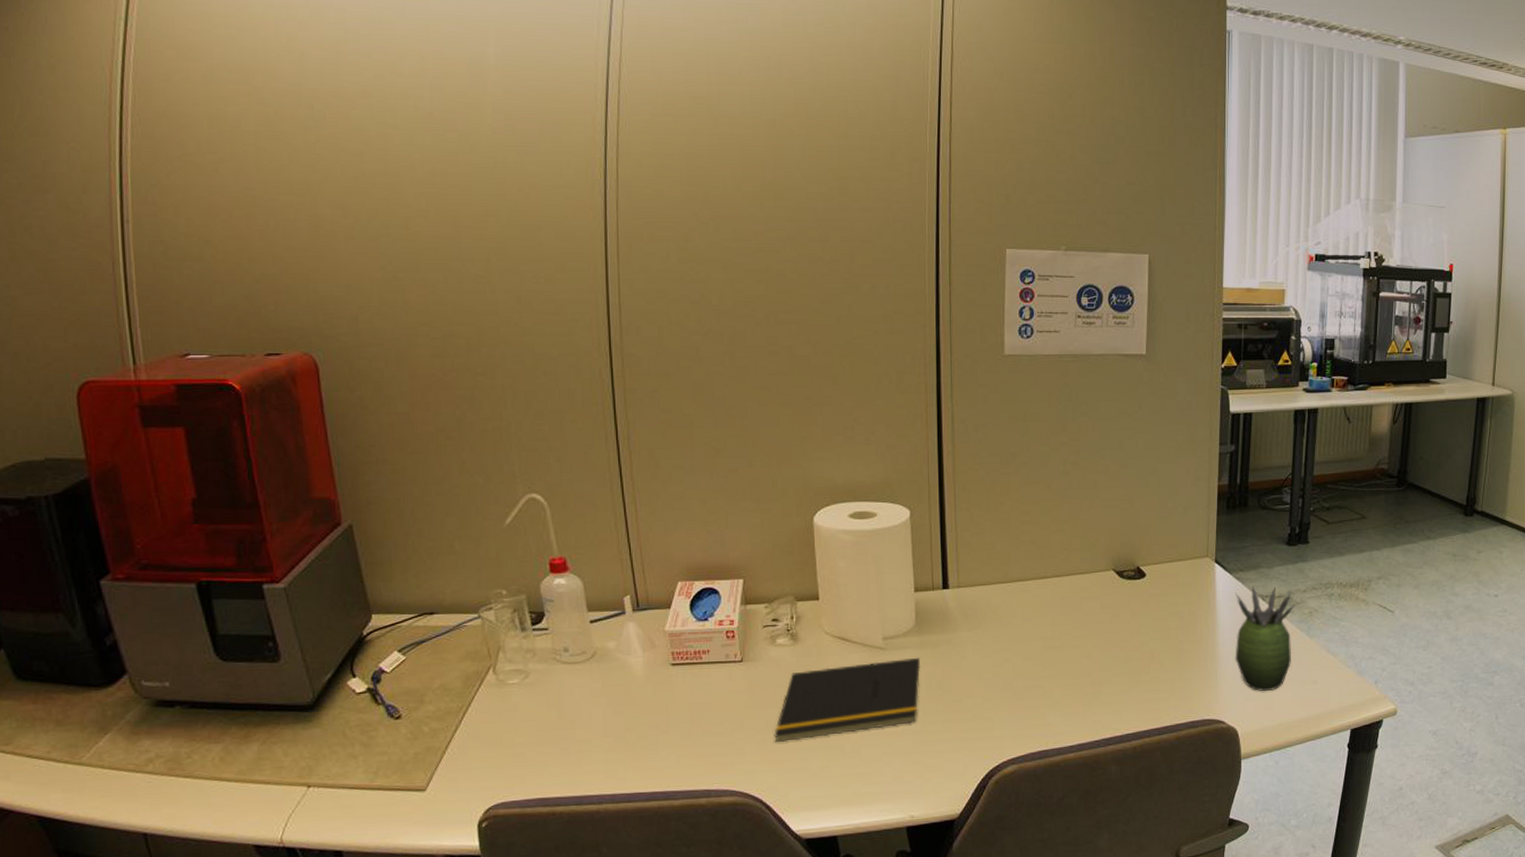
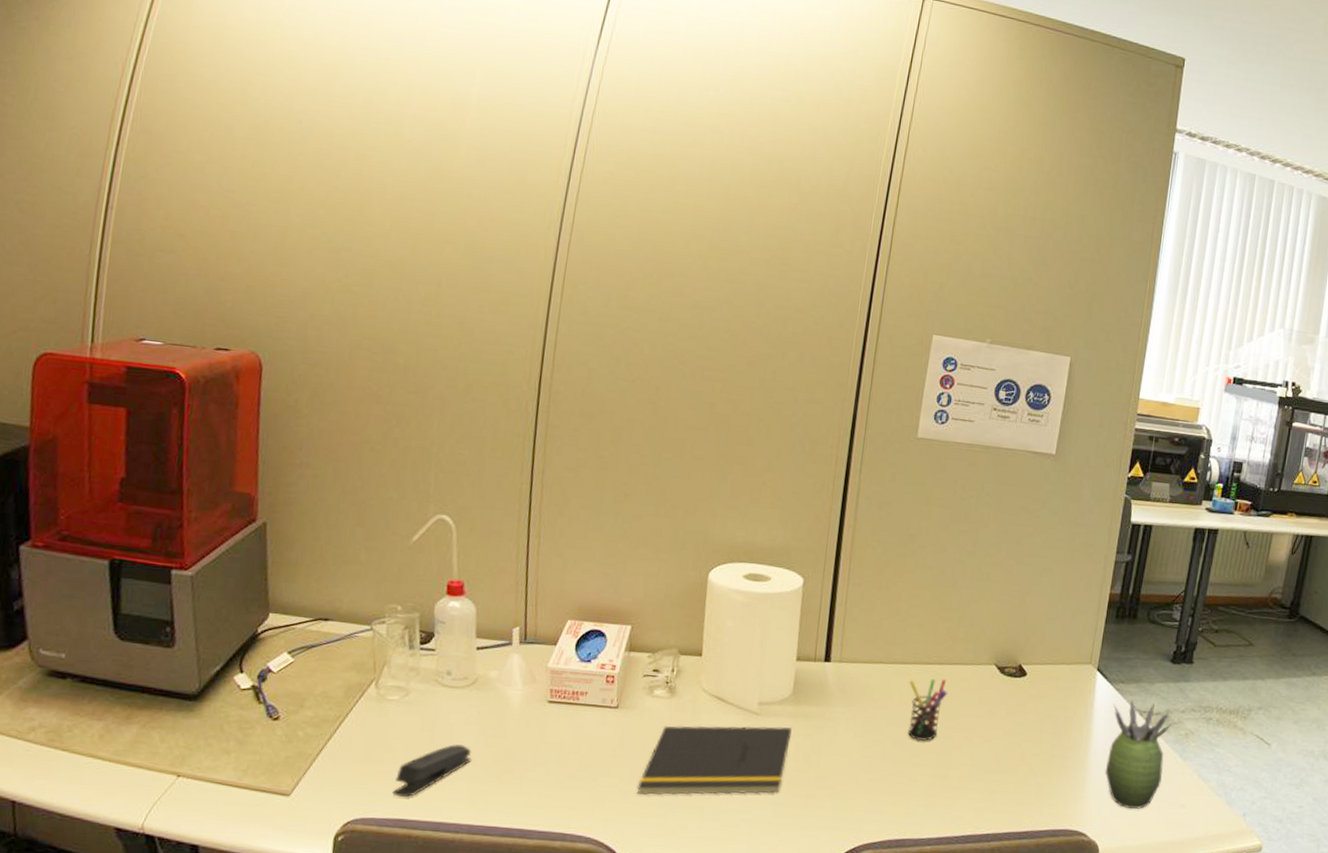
stapler: none [529,718,603,777] -> present [392,744,472,798]
pen holder: none [1030,591,1070,654] -> present [908,678,948,741]

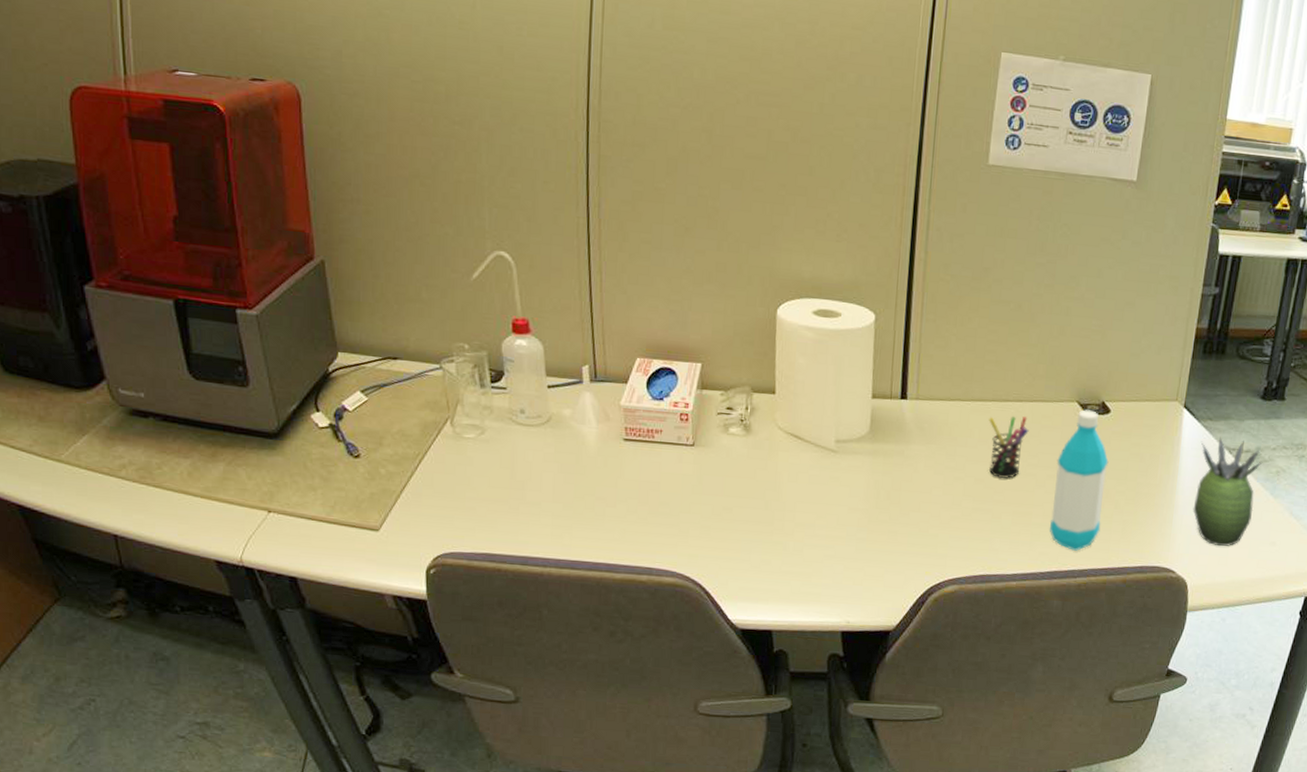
stapler: present [392,744,472,798] -> none [478,481,553,533]
notepad: present [636,725,792,795] -> none [718,462,872,532]
water bottle: none [965,672,1024,814] -> present [1049,409,1109,551]

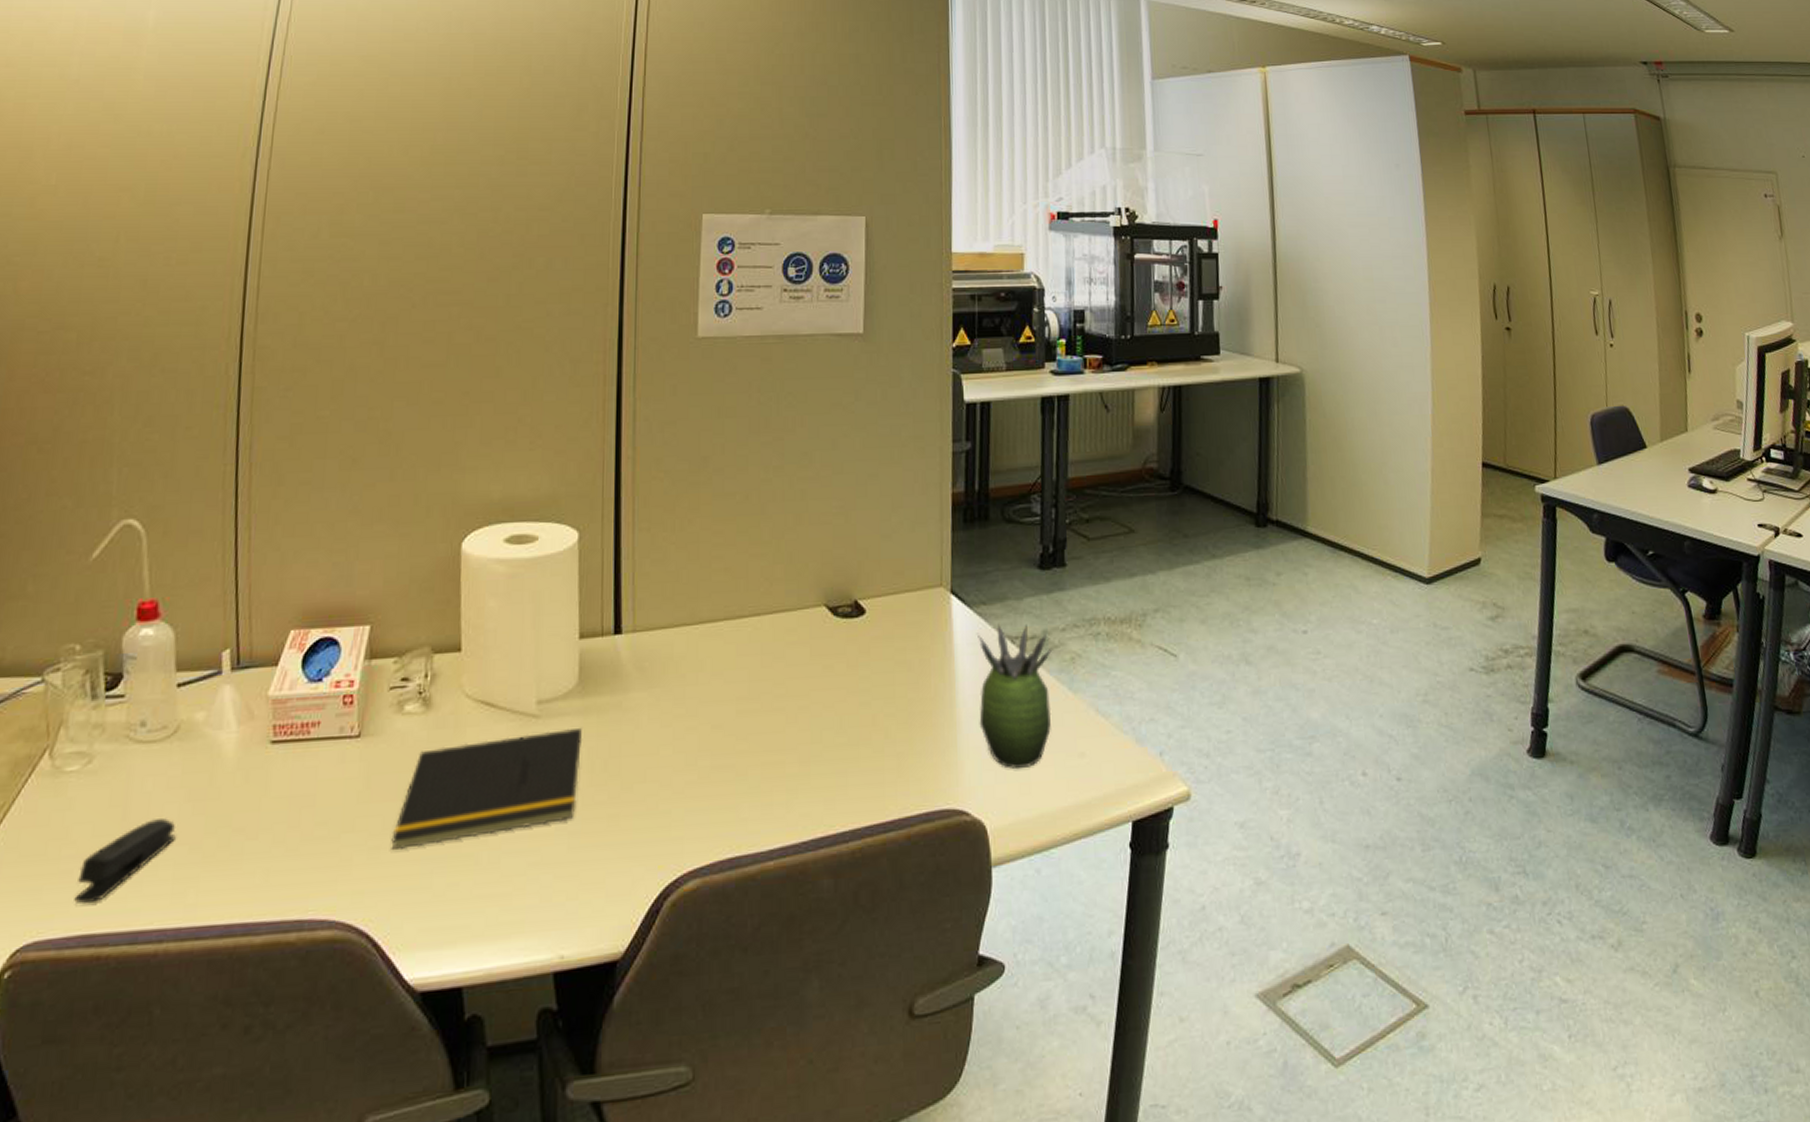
stapler: none [478,481,553,533] -> present [74,818,176,905]
notepad: none [718,462,872,532] -> present [391,727,583,850]
pen holder: present [989,416,1029,479] -> none [722,634,771,721]
water bottle: present [1049,409,1109,551] -> none [807,613,871,805]

